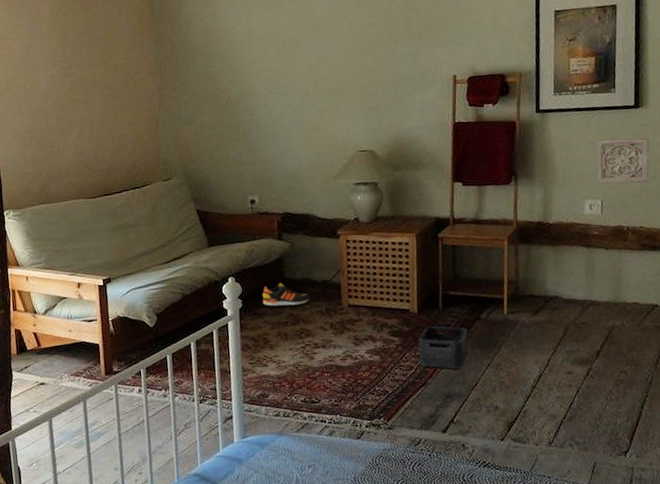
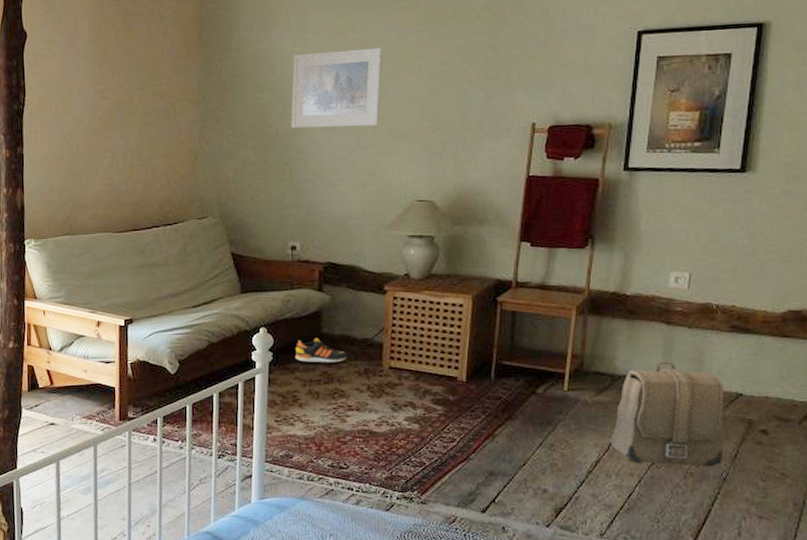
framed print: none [237,15,320,93] -> present [291,47,383,129]
storage bin: present [418,326,469,369] -> none [462,397,521,446]
backpack: none [549,279,647,375] -> present [611,360,724,467]
wall ornament: present [597,137,650,184] -> none [688,204,753,257]

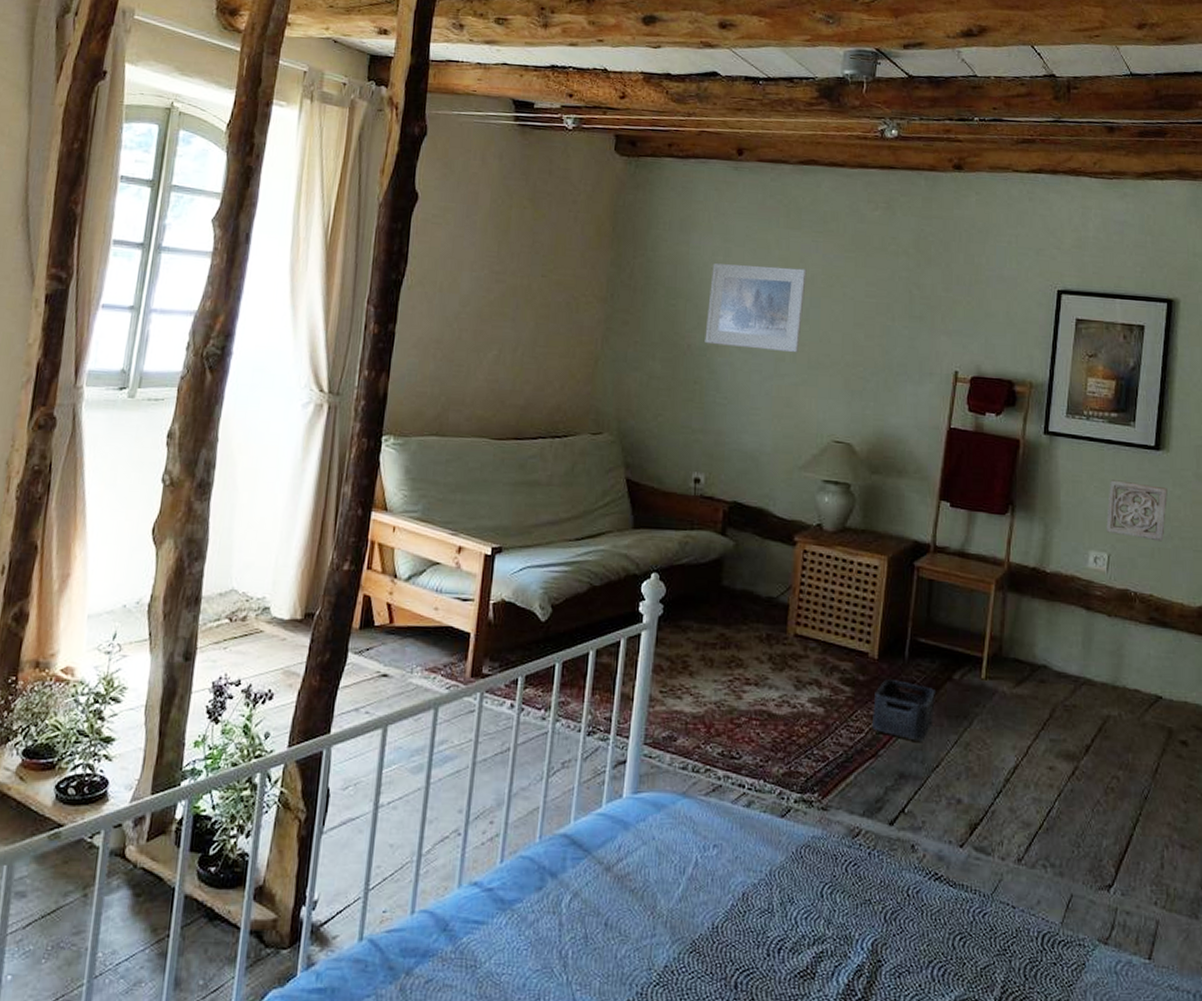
shoe: present [294,338,348,363] -> none [688,591,750,624]
storage bin: none [462,397,521,446] -> present [871,679,935,741]
backpack: present [611,360,724,467] -> none [1029,650,1144,781]
wall ornament: none [688,204,753,257] -> present [1106,480,1168,542]

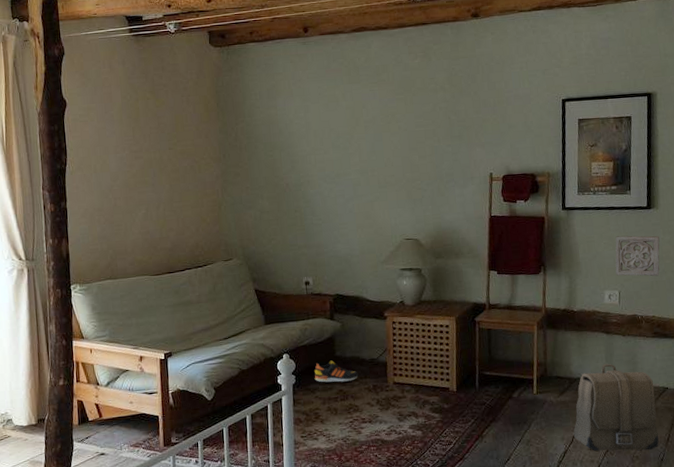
shoe: none [688,591,750,624] -> present [314,360,359,383]
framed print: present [705,263,807,353] -> none [296,113,370,181]
storage bin: present [871,679,935,741] -> none [457,404,502,444]
backpack: none [1029,650,1144,781] -> present [573,363,659,451]

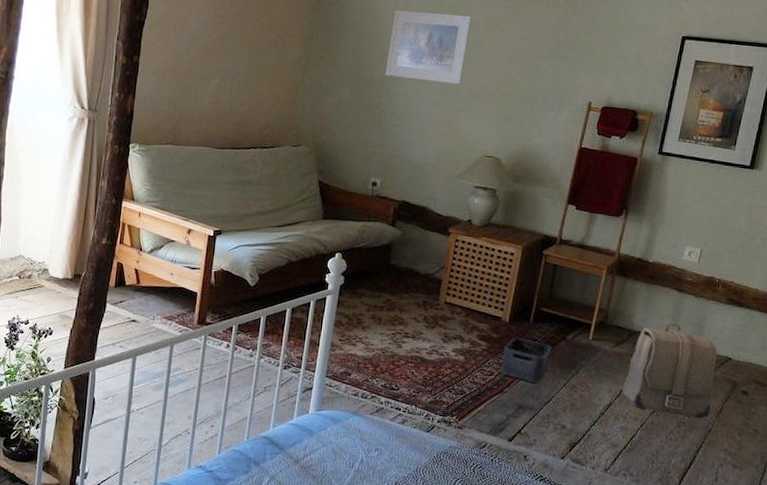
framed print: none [296,113,370,181] -> present [385,10,472,85]
shoe: present [314,360,359,383] -> none [363,267,411,293]
storage bin: none [457,404,502,444] -> present [500,337,552,383]
wall ornament: present [615,235,660,277] -> none [701,191,756,241]

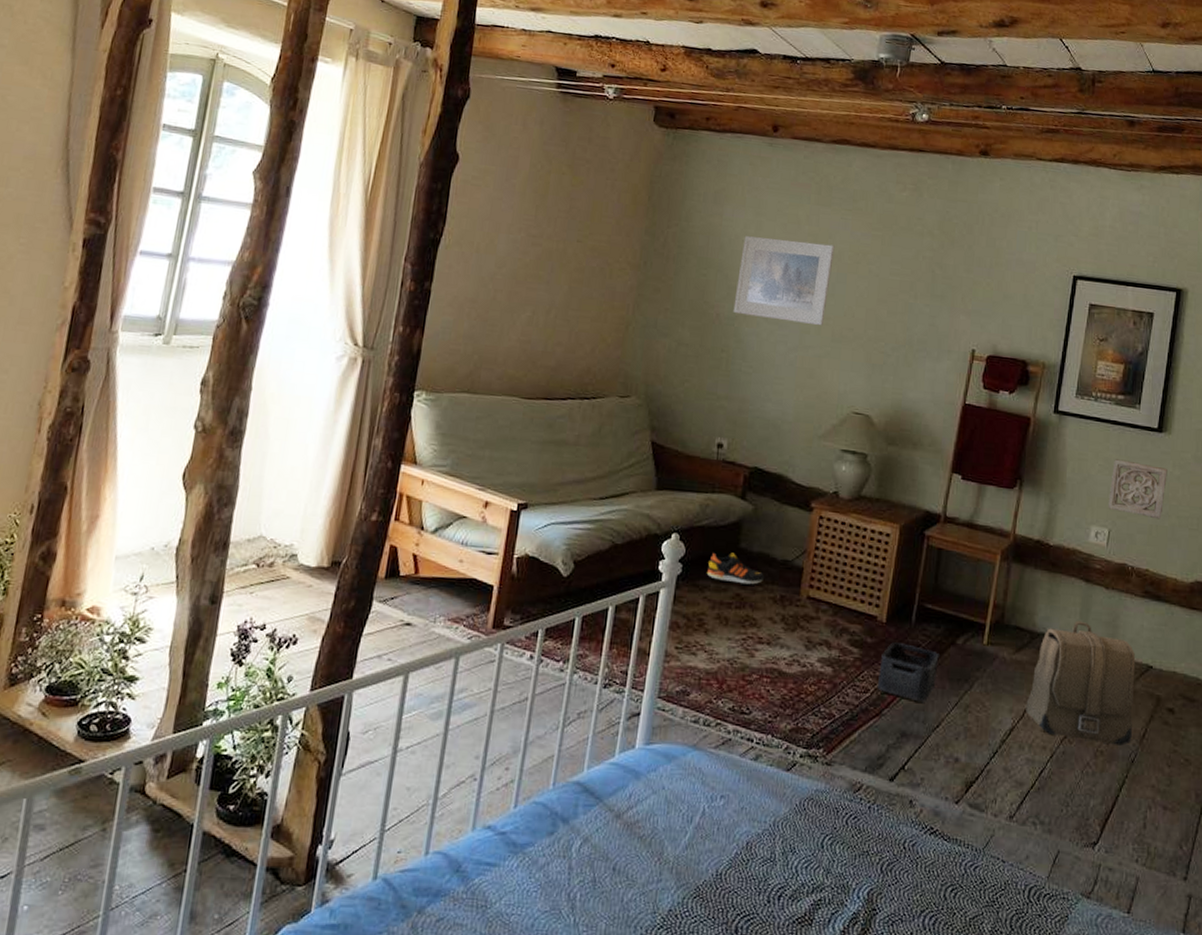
shoe: none [363,267,411,293] -> present [706,552,765,585]
wall ornament: none [701,191,756,241] -> present [1108,459,1168,520]

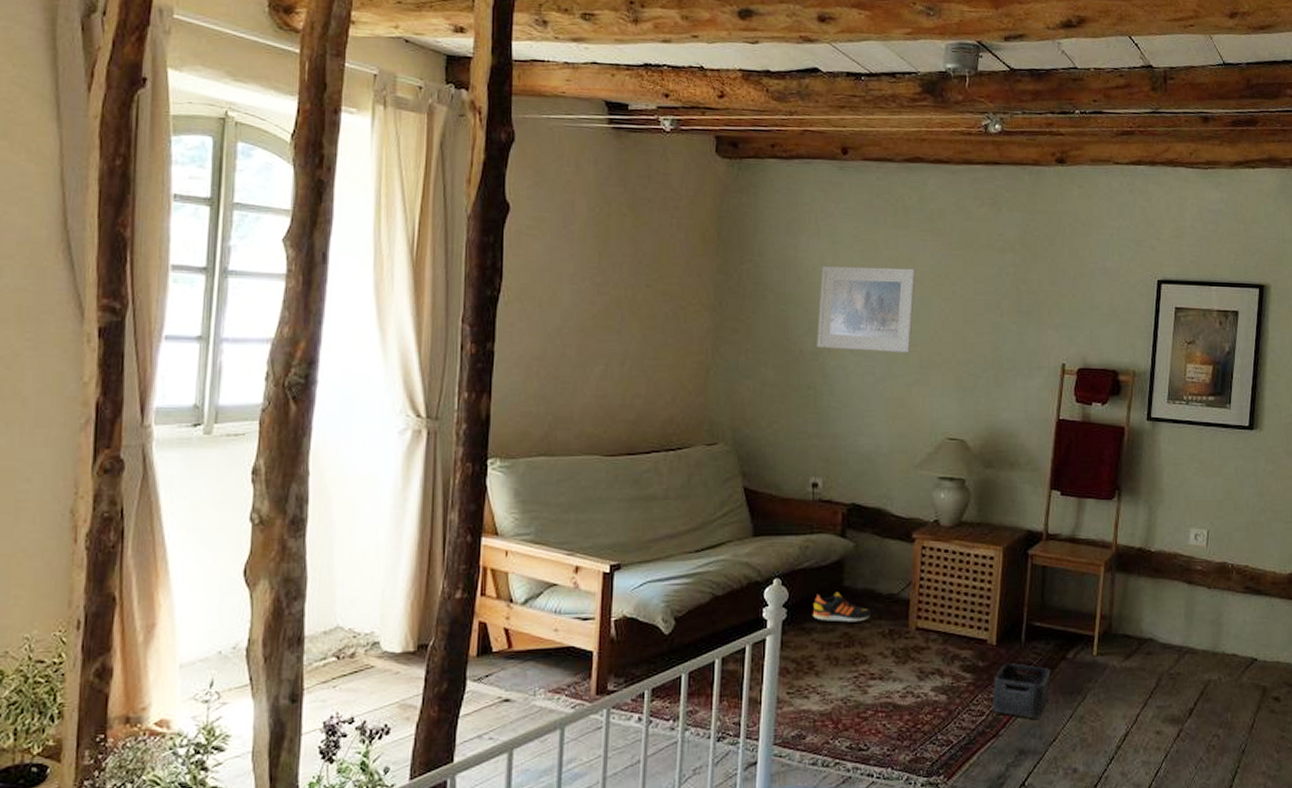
backpack: present [1026,620,1136,746] -> none [1138,622,1241,738]
wall ornament: present [1108,459,1168,520] -> none [1205,460,1261,516]

